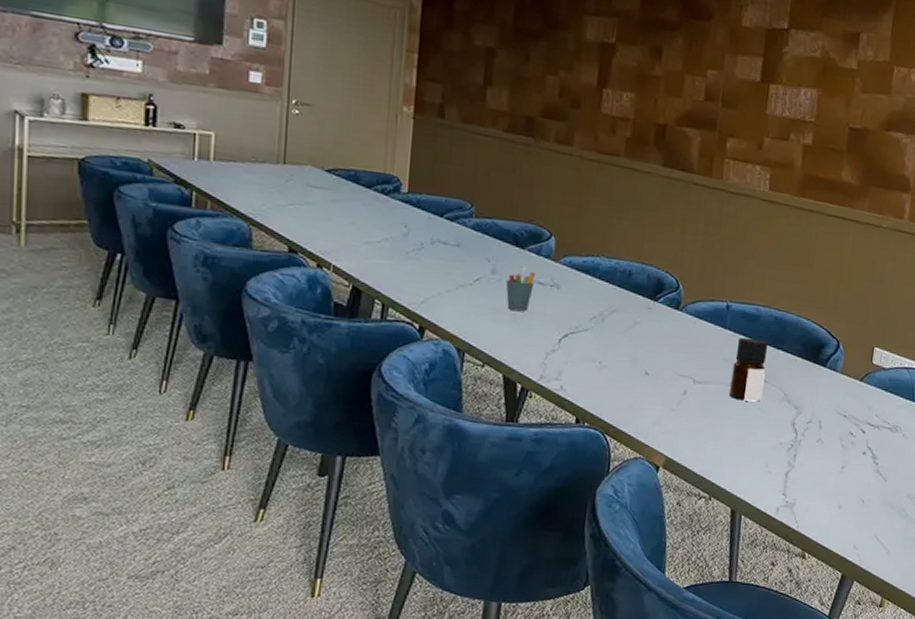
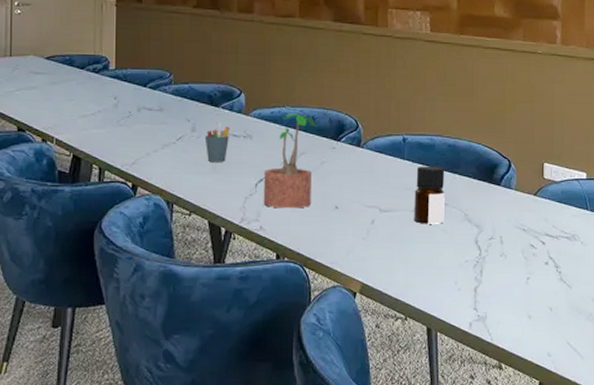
potted plant: none [566,264,635,371] -> present [263,113,319,209]

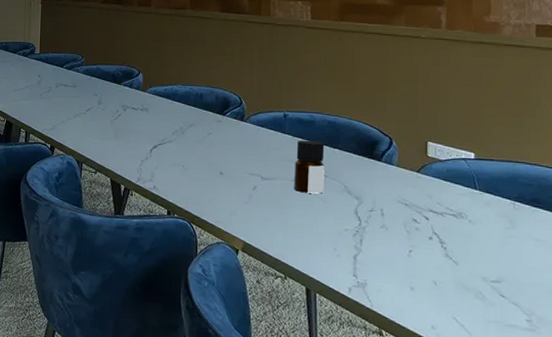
pen holder: present [204,121,230,162] -> none [109,96,130,130]
potted plant: present [263,113,319,209] -> none [157,90,206,172]

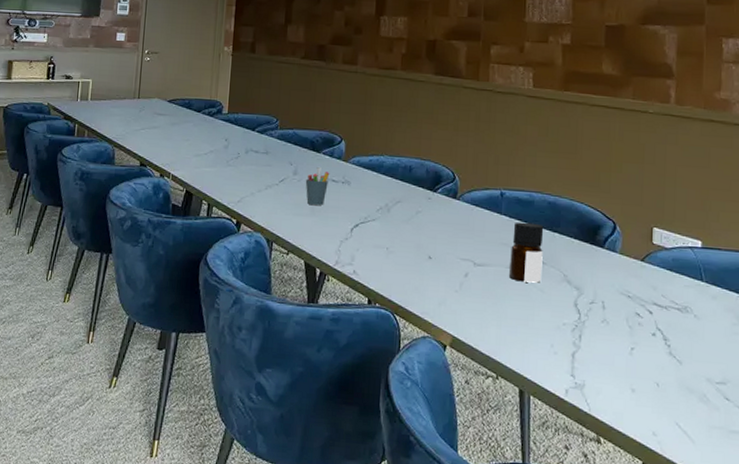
pen holder: none [109,96,130,130] -> present [305,166,330,205]

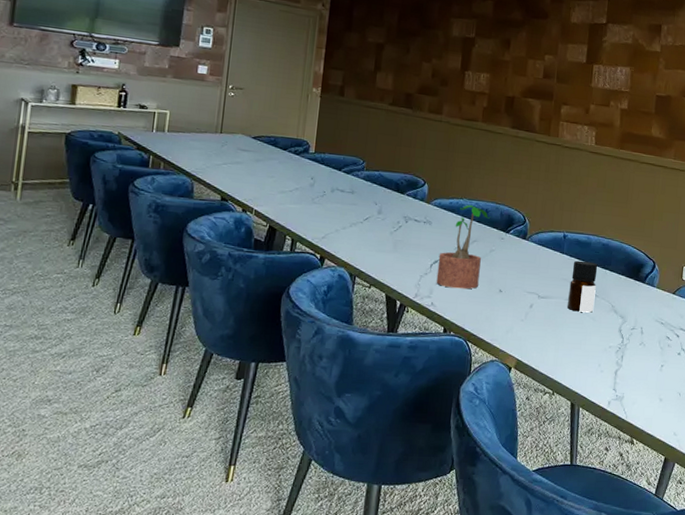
pen holder: present [305,166,330,205] -> none [389,206,413,243]
potted plant: none [358,162,416,256] -> present [436,205,491,289]

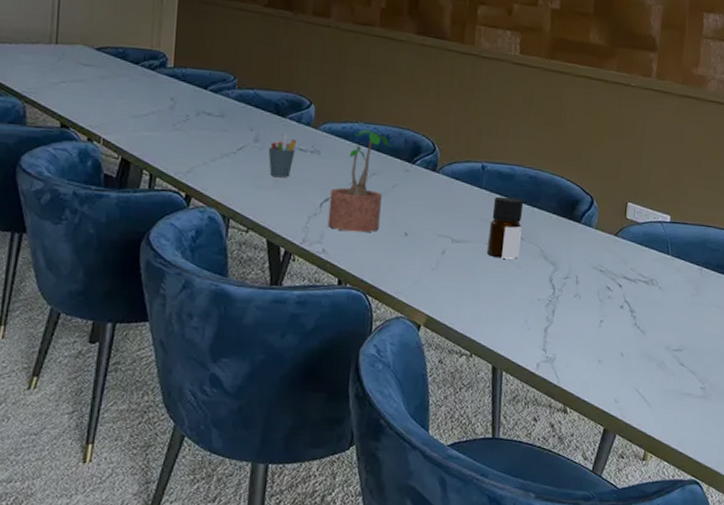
pen holder: none [389,206,413,243] -> present [268,133,297,177]

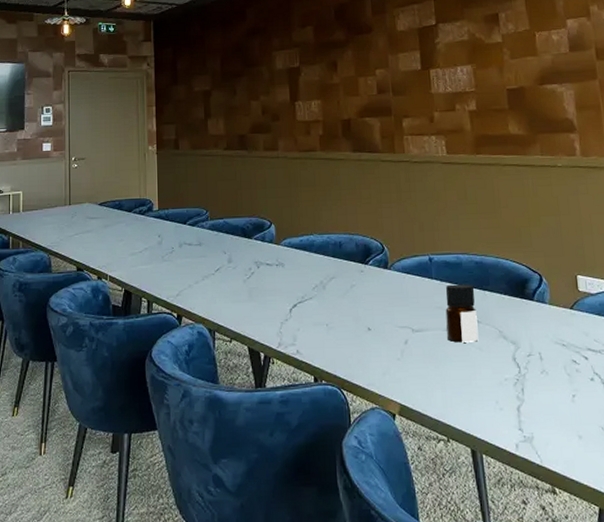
pen holder: present [268,133,297,177] -> none [240,252,264,290]
potted plant: present [327,130,393,233] -> none [297,240,346,332]

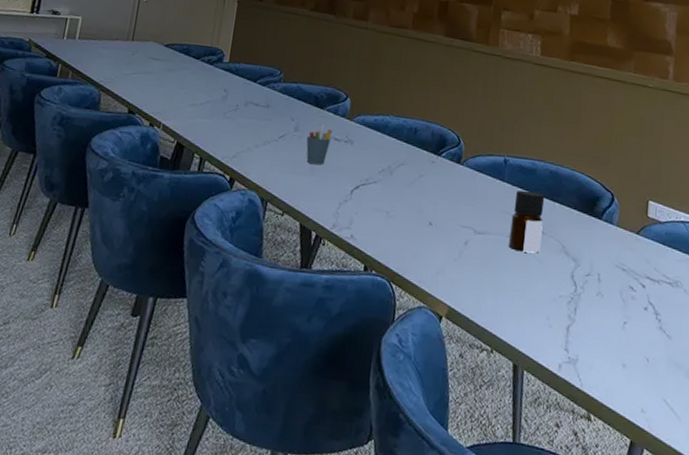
pen holder: none [240,252,264,290] -> present [306,123,333,164]

